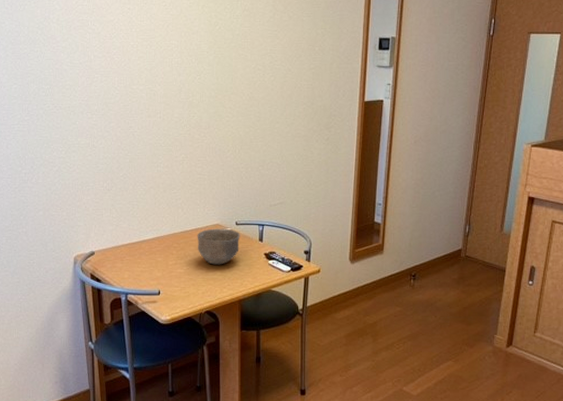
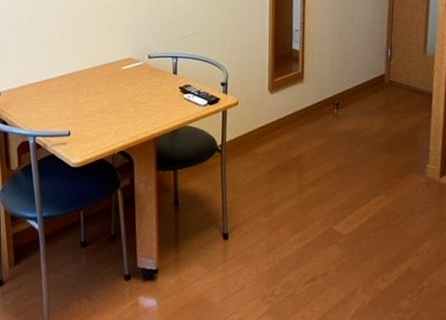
bowl: present [197,228,241,265] -> none [108,62,154,101]

